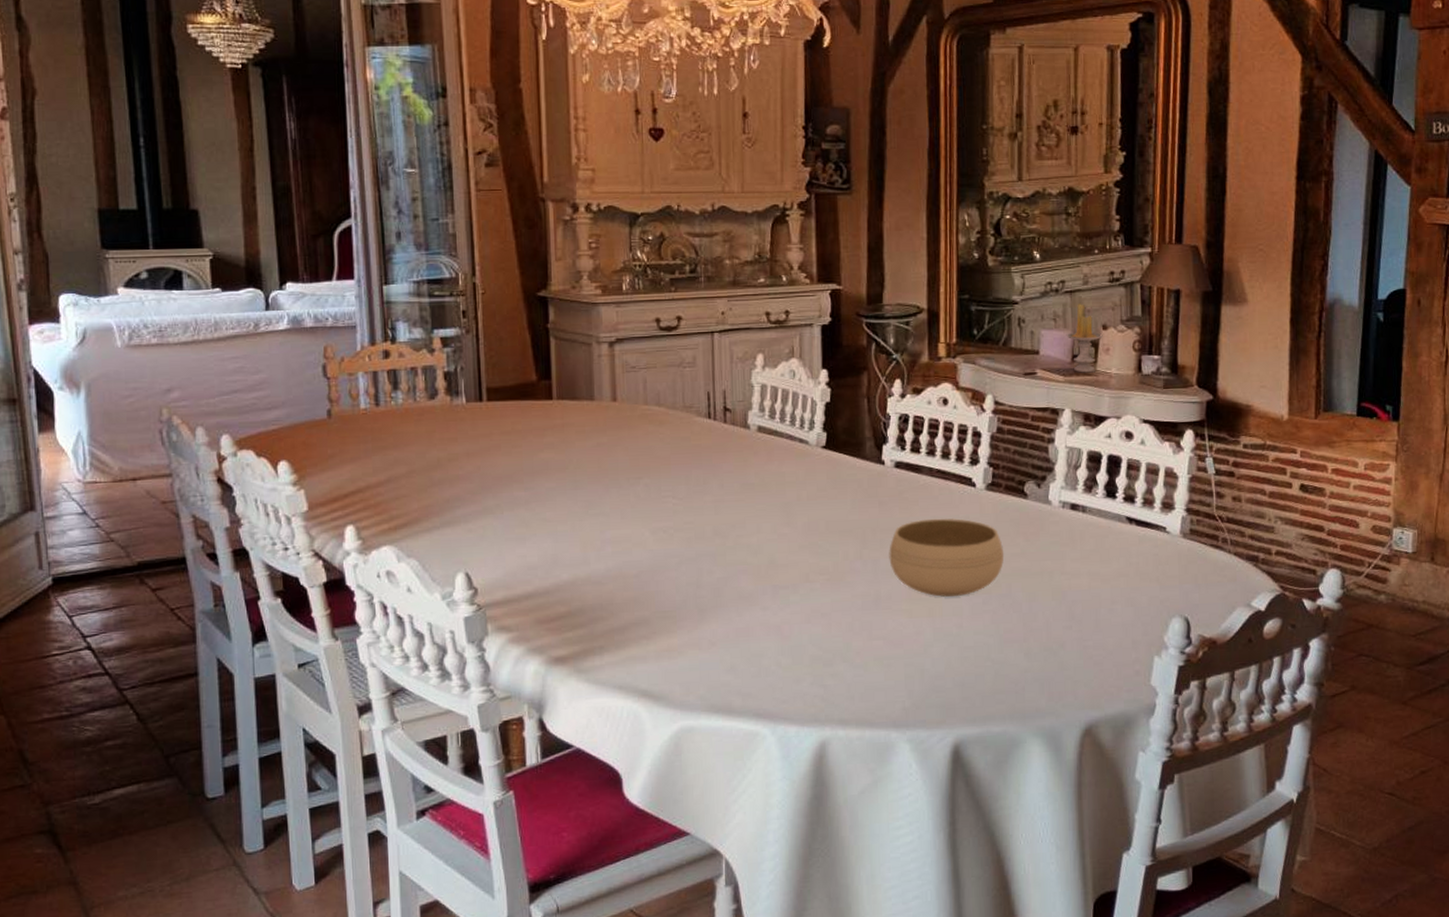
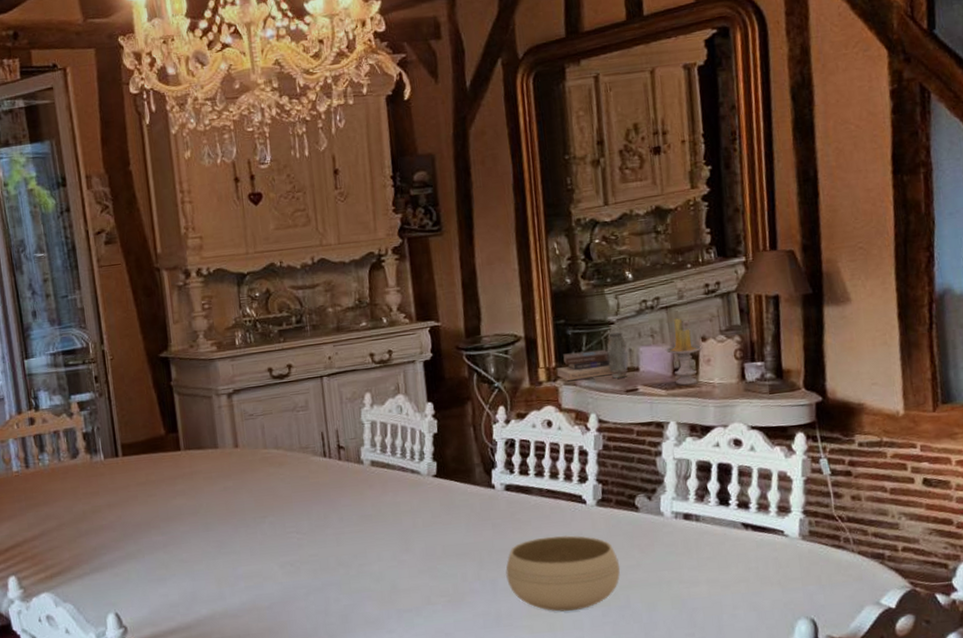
books: none [956,329,1012,359] -> present [556,349,612,381]
vase: none [1008,313,1030,360] -> present [606,332,629,379]

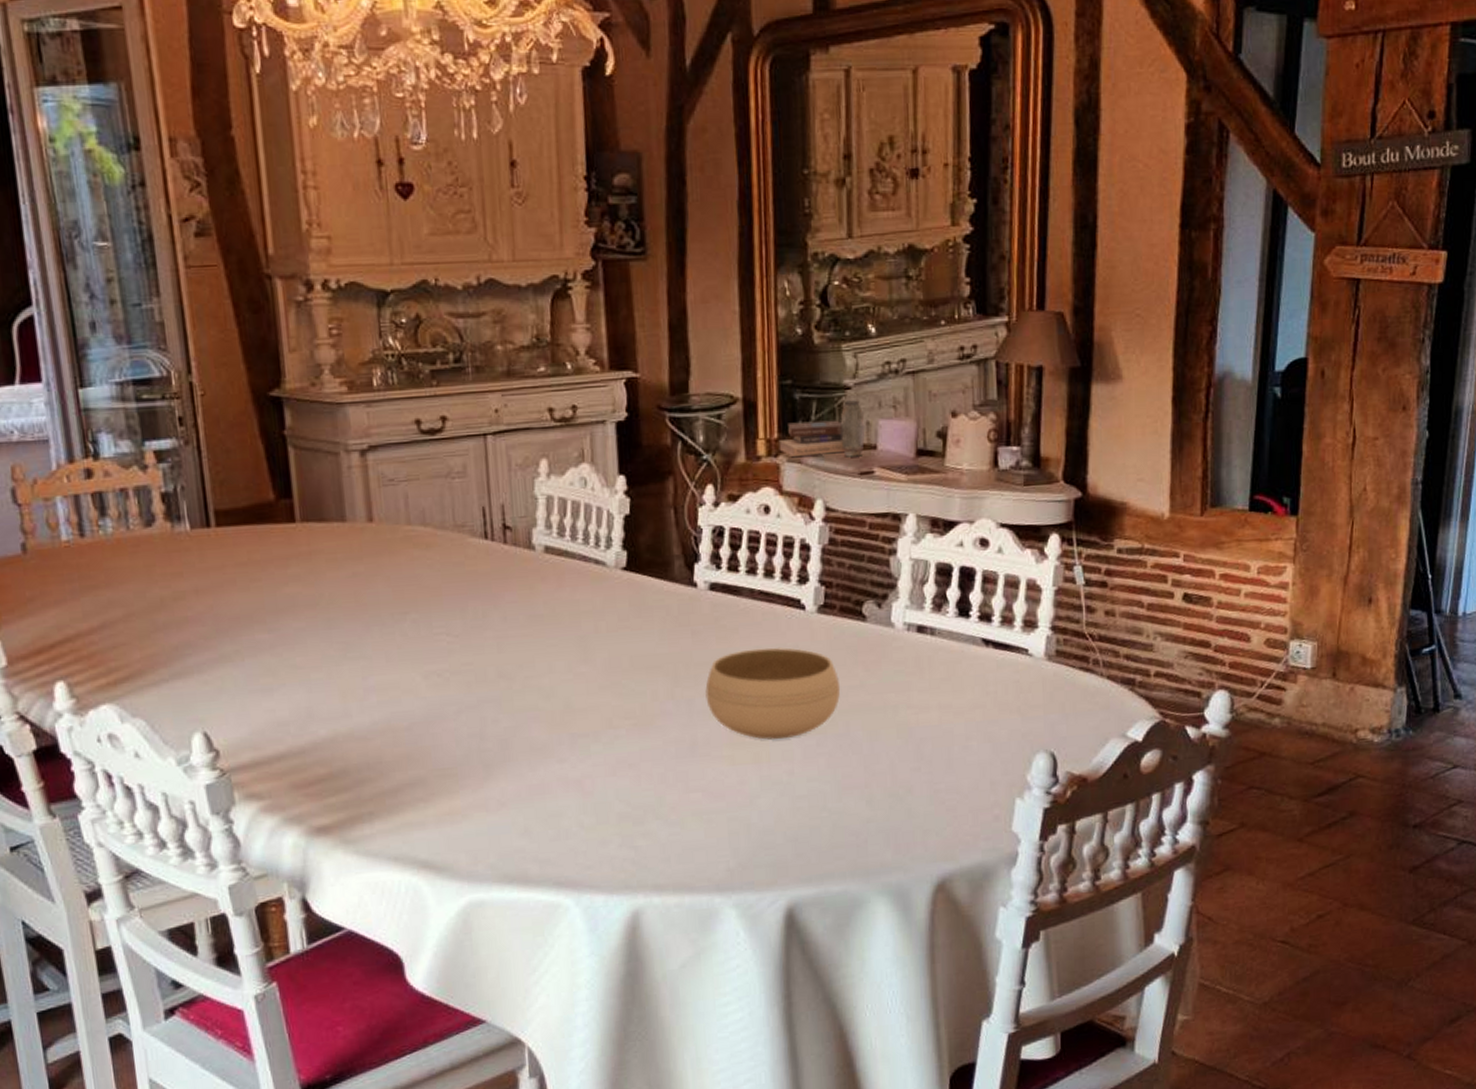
candle: present [666,318,703,387] -> none [909,387,952,472]

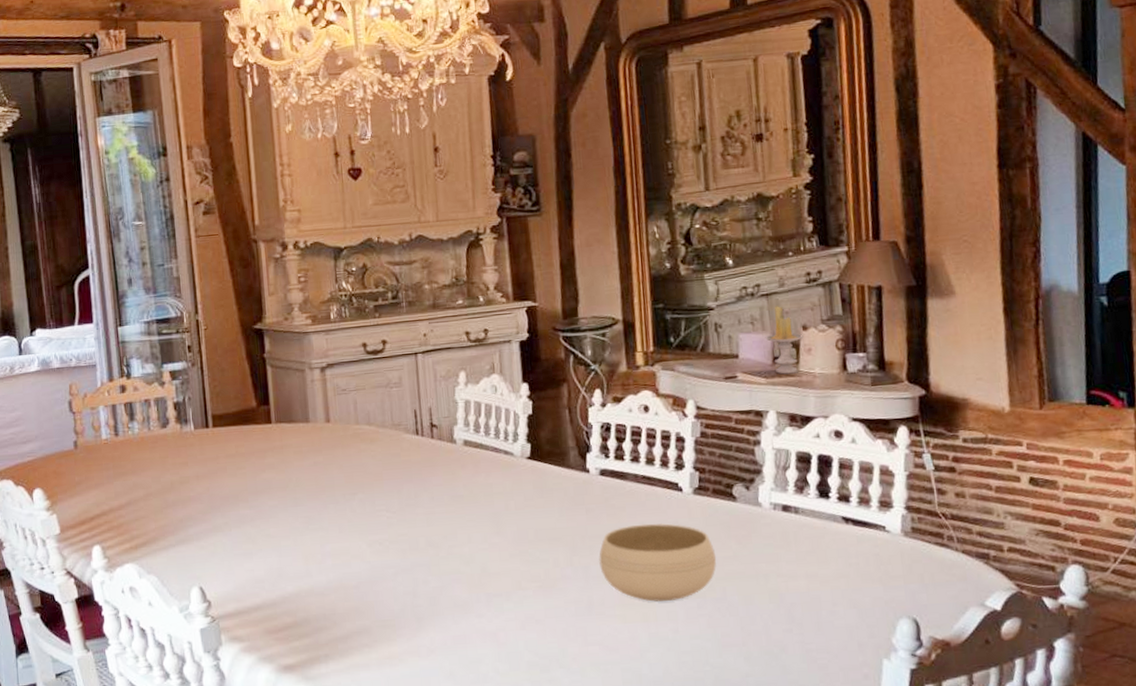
books: present [778,420,844,458] -> none [654,335,711,366]
vase: present [840,400,866,457] -> none [705,318,728,365]
candle: none [909,387,952,472] -> present [766,306,804,376]

